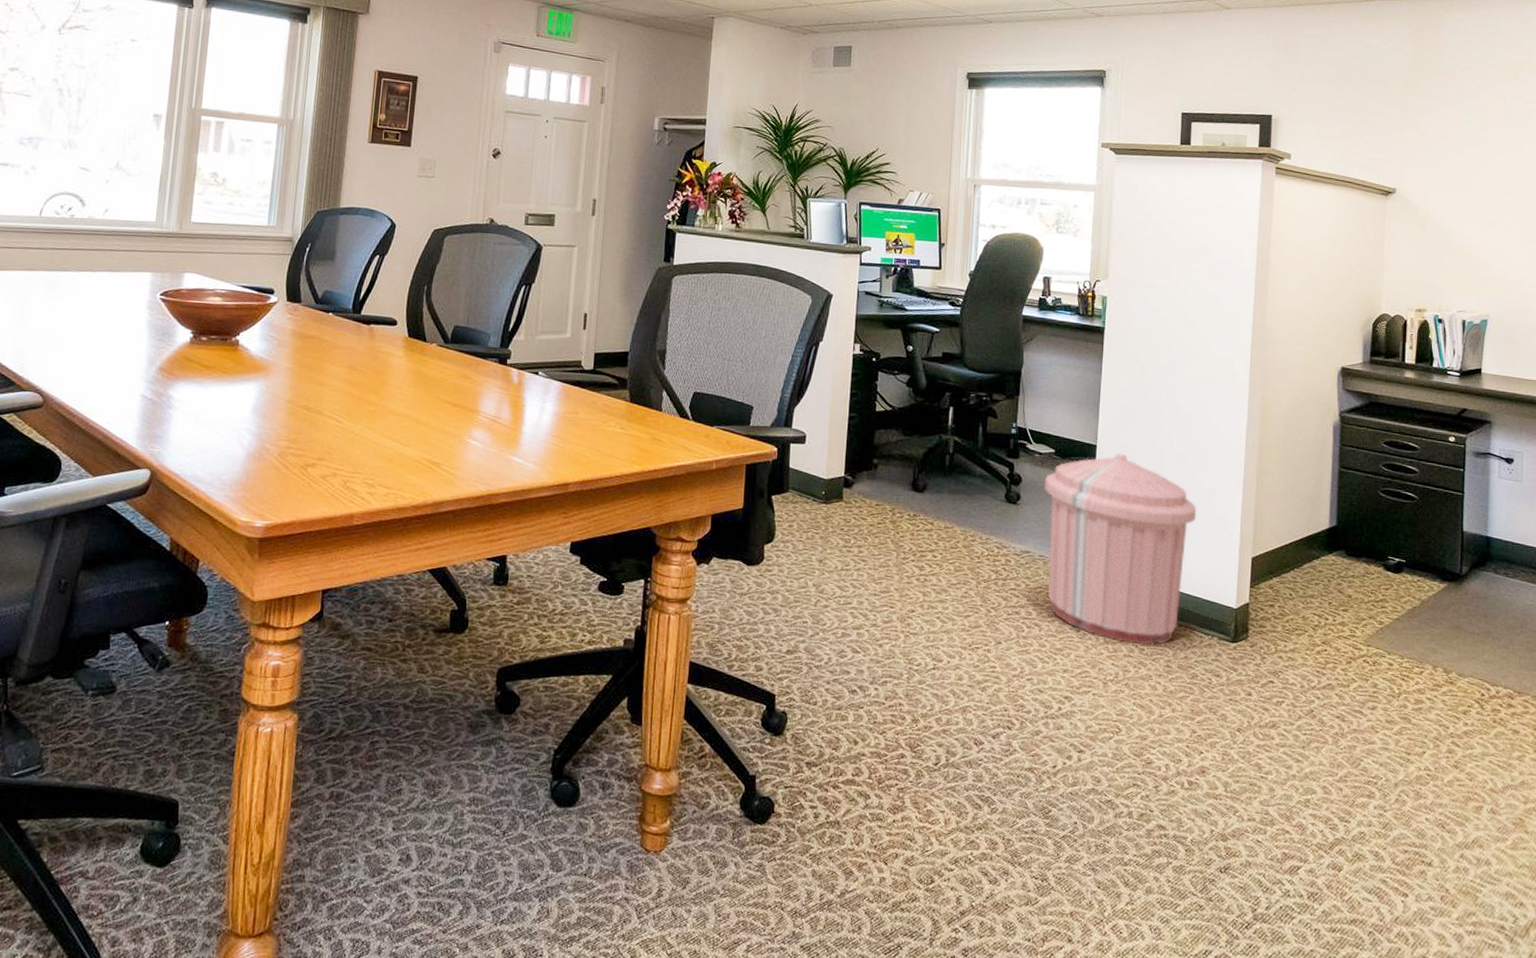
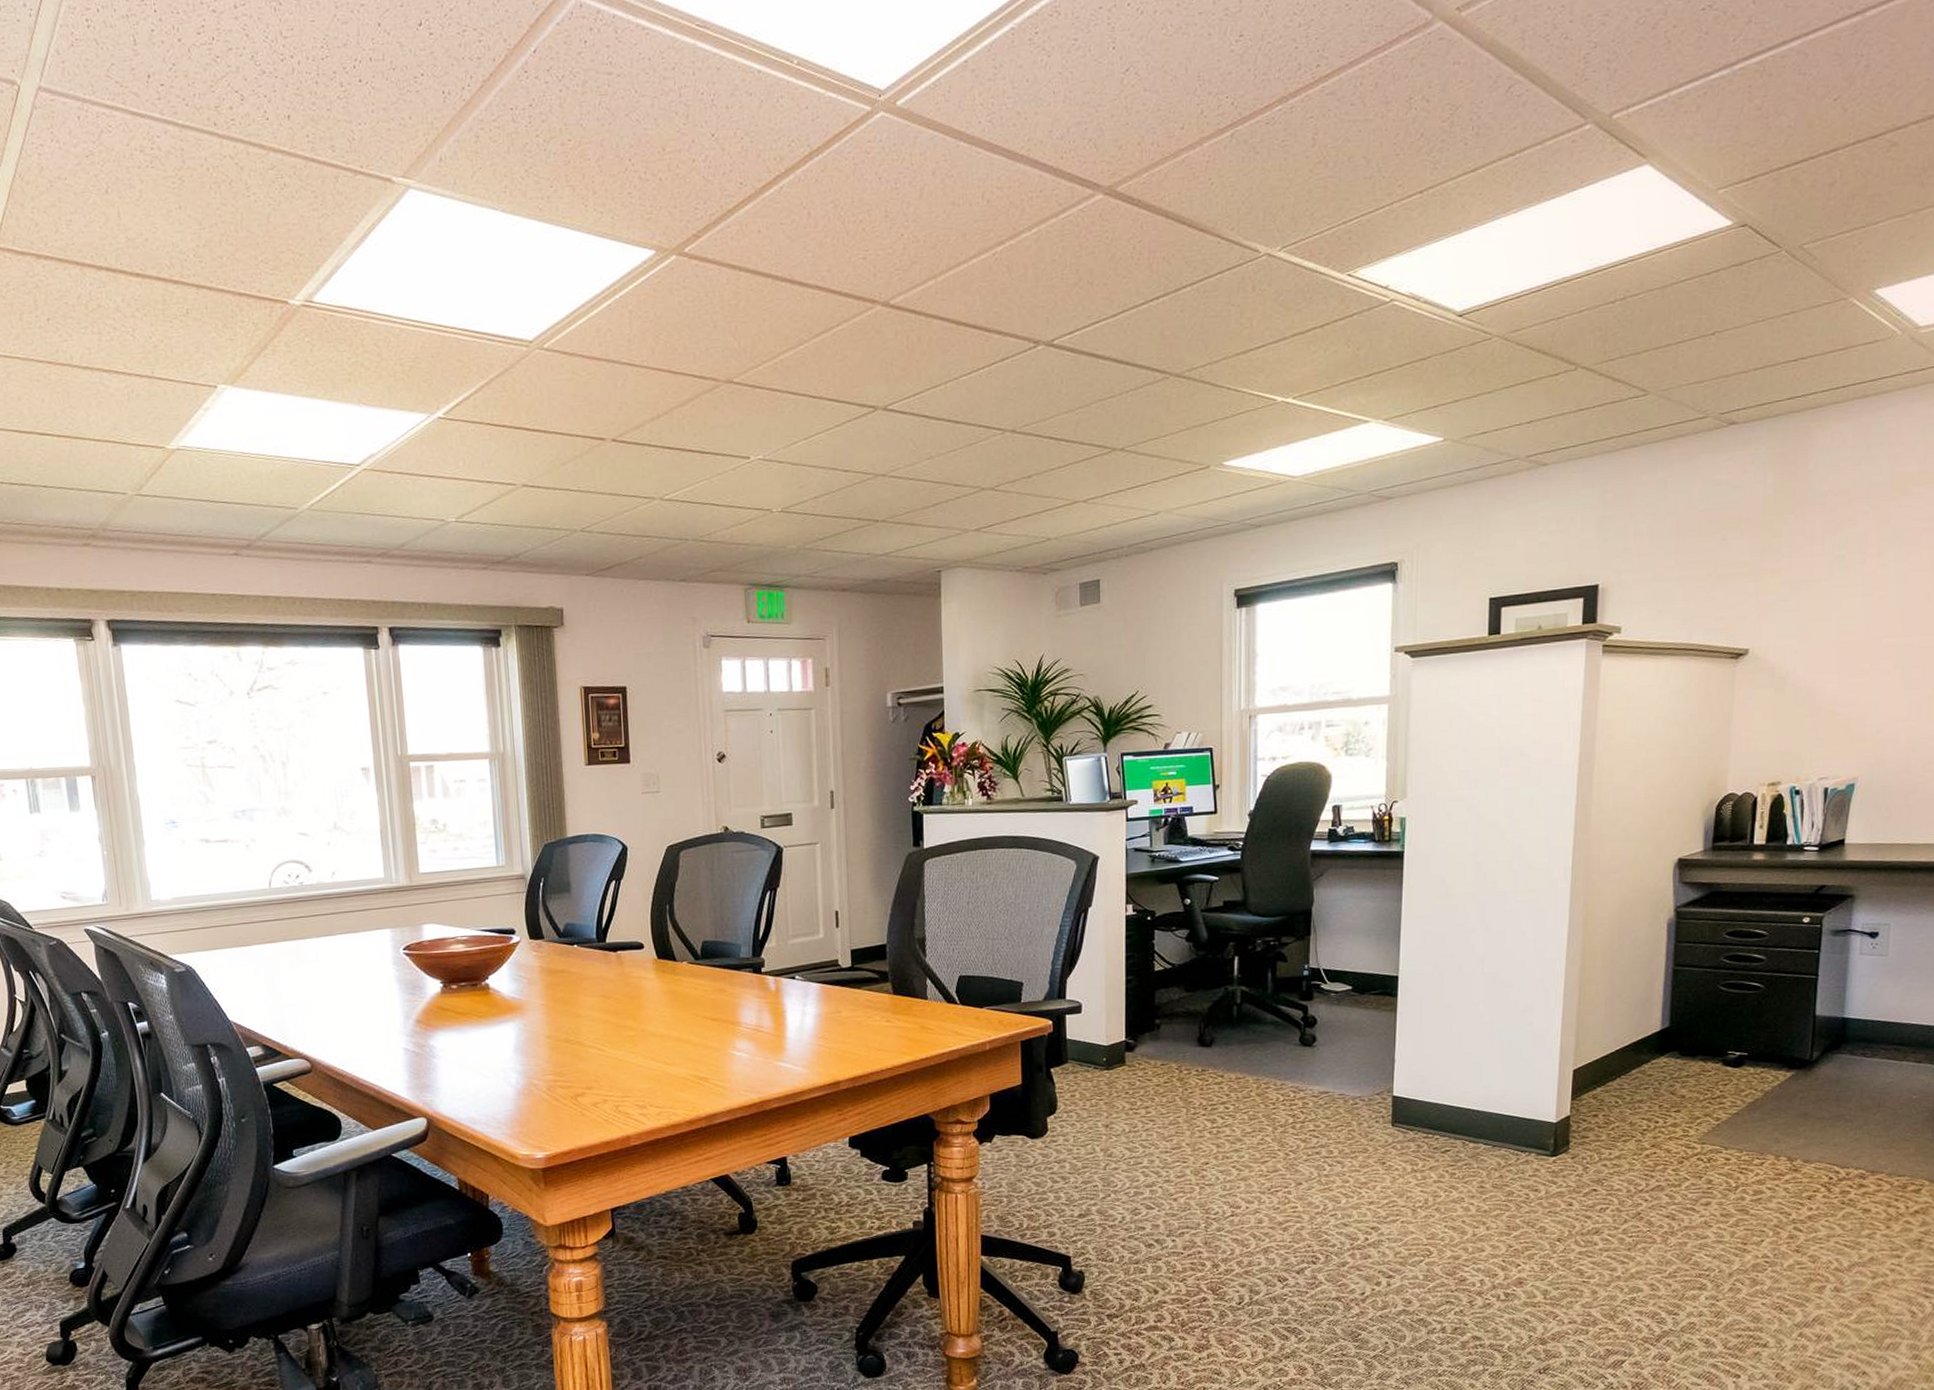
trash can: present [1045,453,1197,645] -> none [1342,981,1512,1169]

